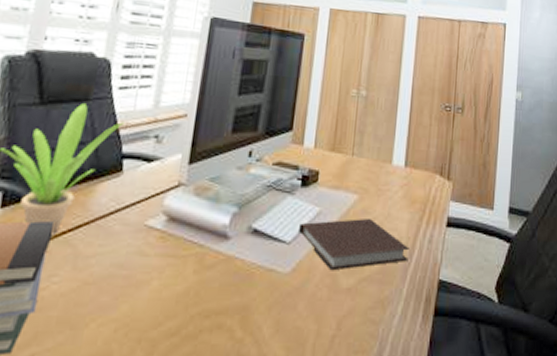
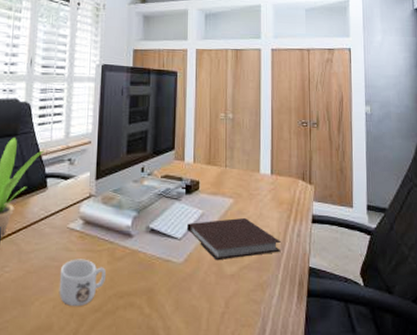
mug: none [124,266,191,328] -> present [59,259,107,306]

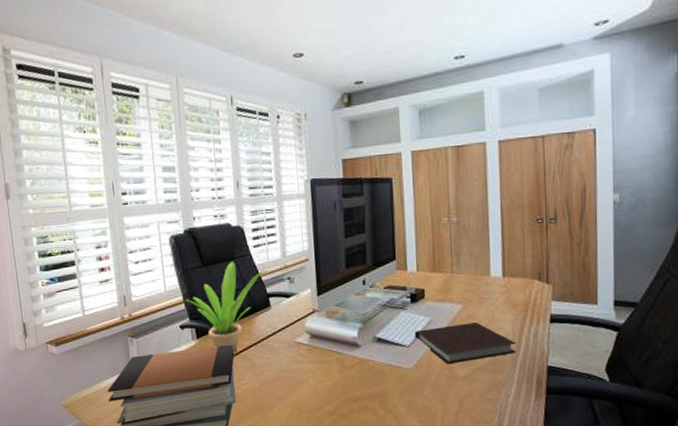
mug: present [59,259,107,306] -> none [293,369,338,411]

